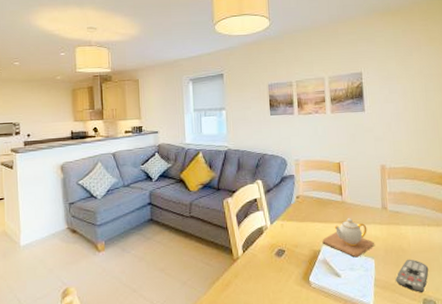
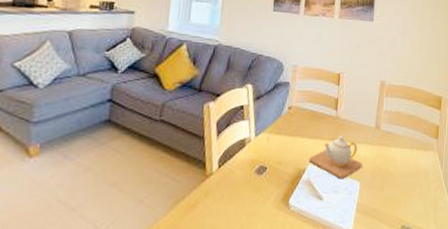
remote control: present [395,259,429,292] -> none [378,183,411,219]

